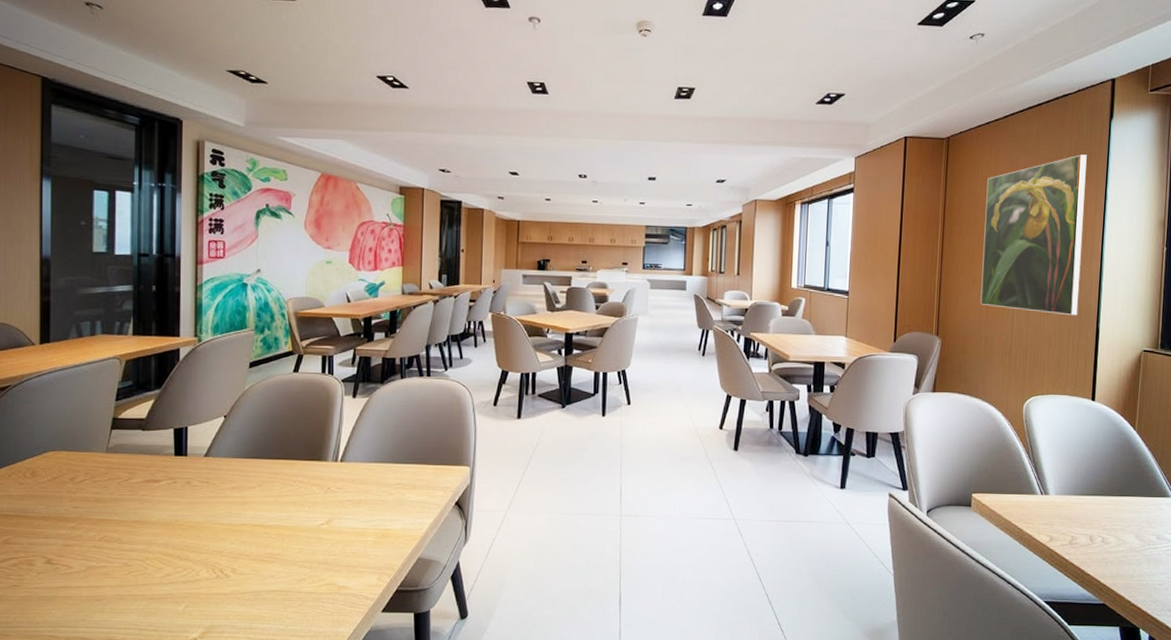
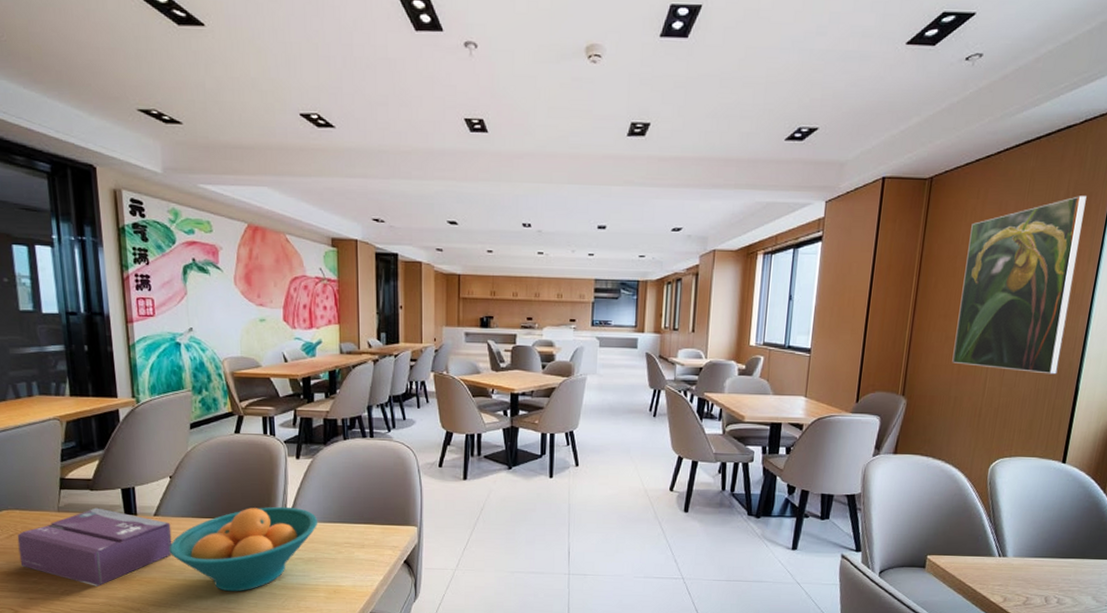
tissue box: none [60,448,221,532] -> present [17,507,172,587]
fruit bowl: none [216,446,371,537] -> present [169,506,318,592]

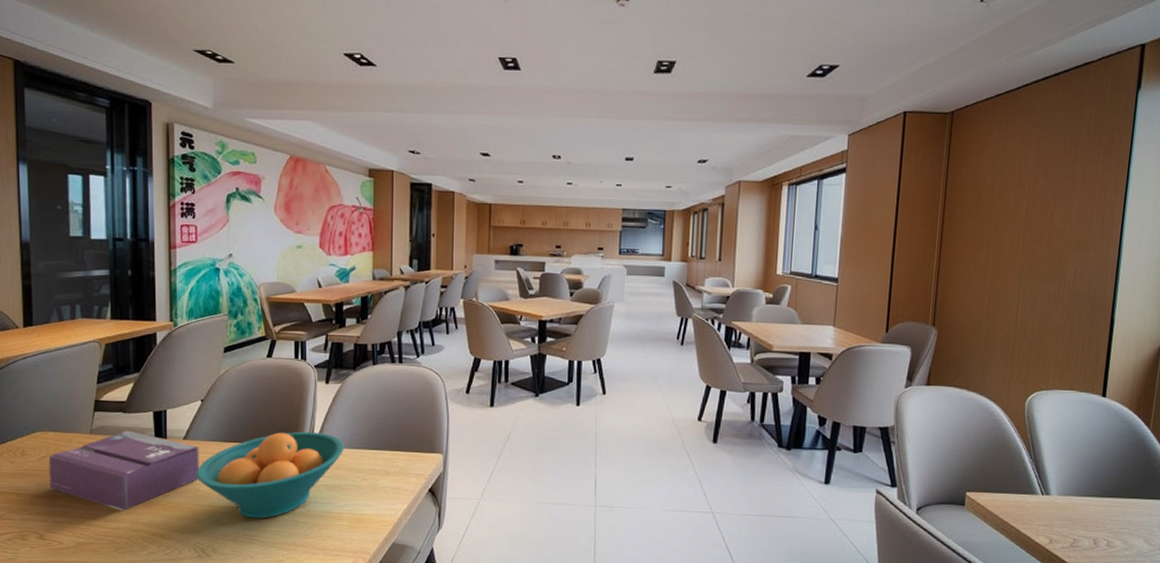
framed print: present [952,196,1087,375] -> none [982,129,1109,306]

